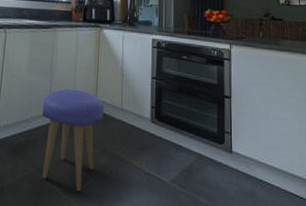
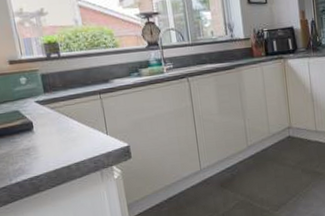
stool: present [42,88,105,191] -> none [240,122,301,207]

